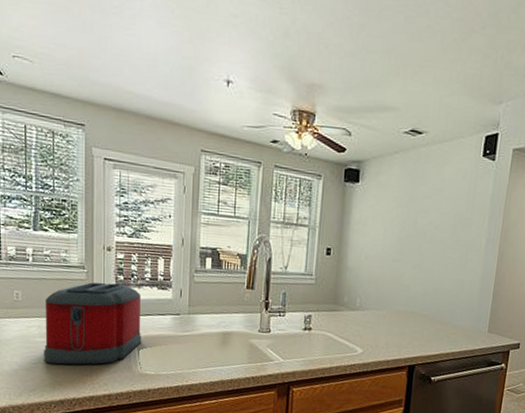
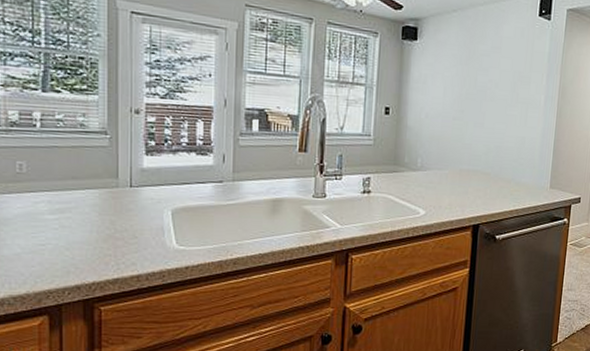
toaster: present [44,282,142,365] -> none [55,149,178,244]

